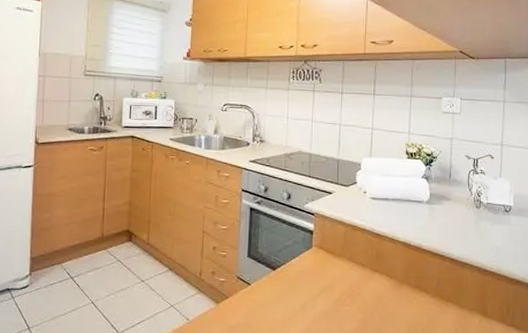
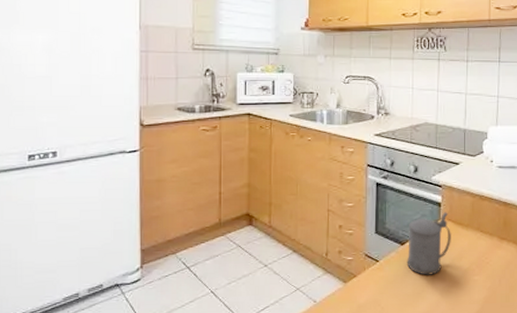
beer stein: none [278,240,323,302] -> present [406,212,451,275]

